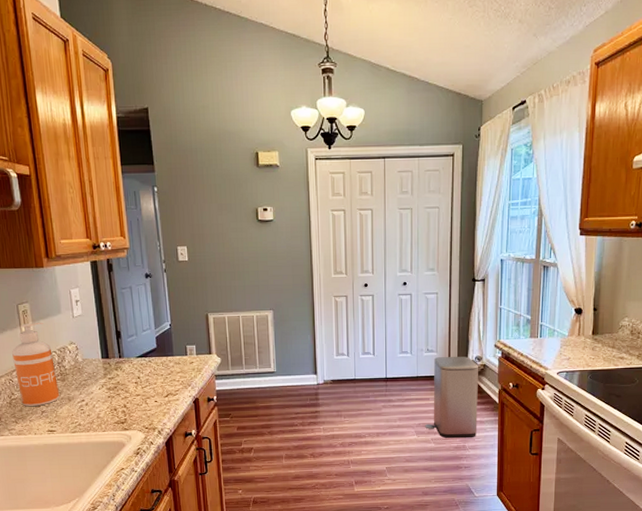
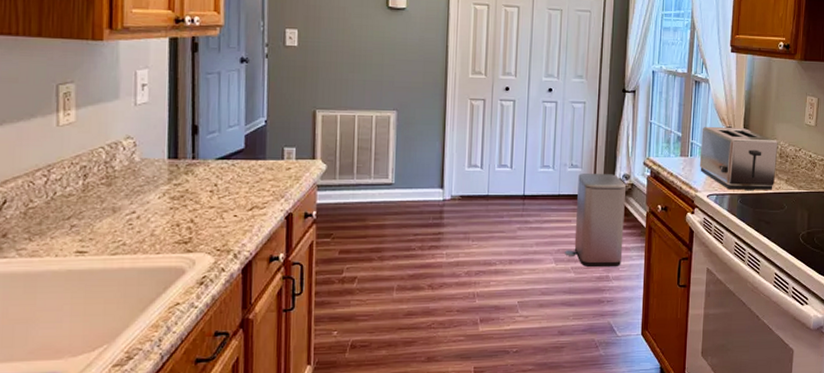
soap dispenser: present [12,322,60,407] -> none [39,108,101,219]
toaster: none [549,307,630,368] -> present [699,126,778,191]

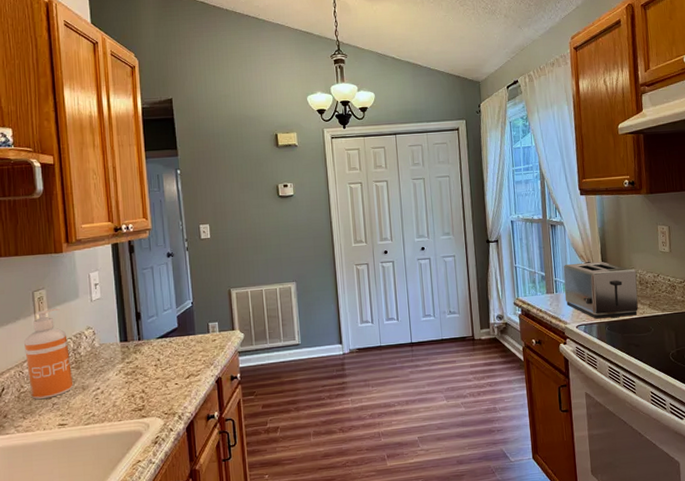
soap dispenser: none [39,108,101,219] -> present [24,308,74,400]
pedal bin: present [565,174,626,266] -> none [454,316,506,401]

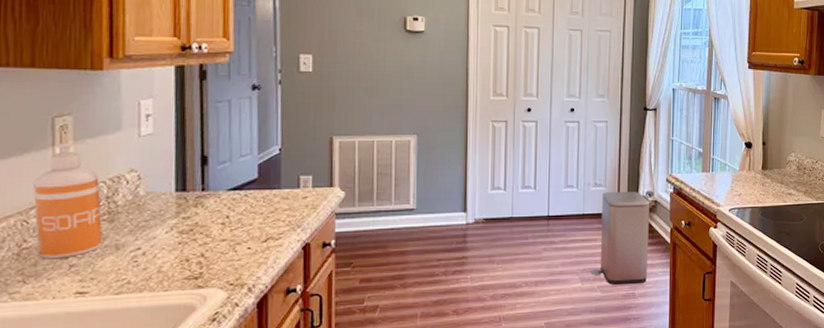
pedal bin: none [454,316,506,401] -> present [591,192,649,285]
toaster: present [563,261,639,320] -> none [720,141,796,204]

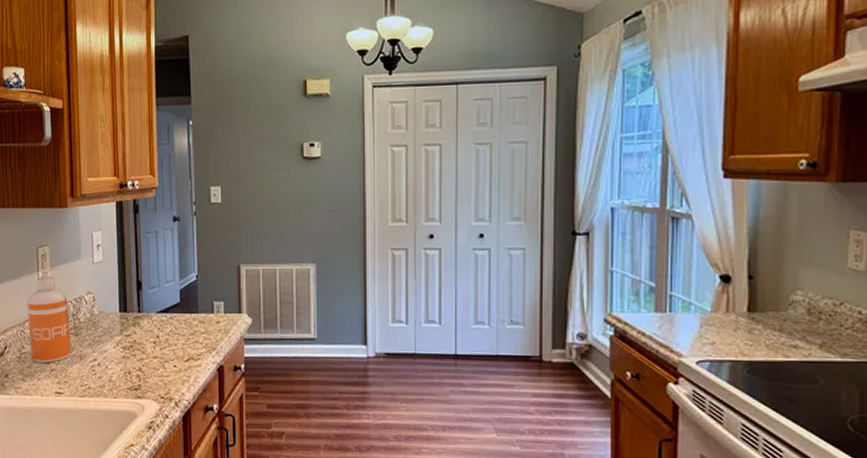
pedal bin: present [591,192,649,285] -> none [507,331,581,443]

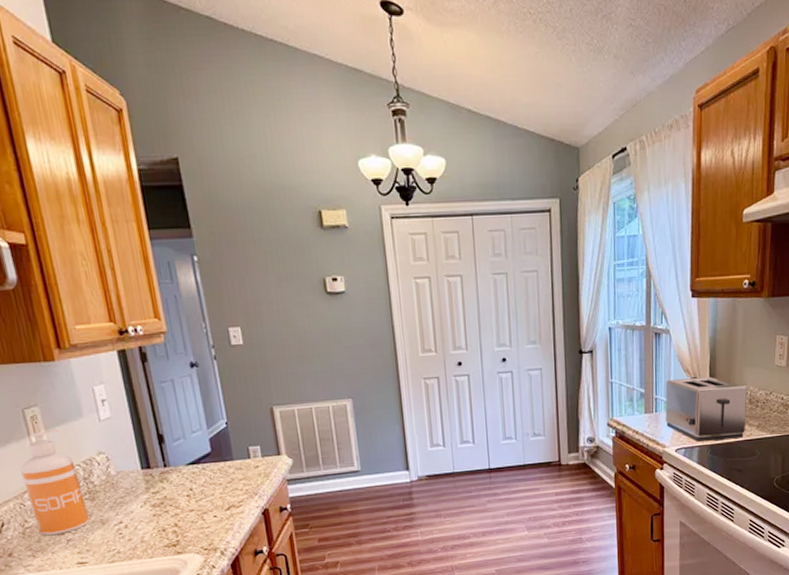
toaster: none [682,273,805,359] -> present [665,376,748,443]

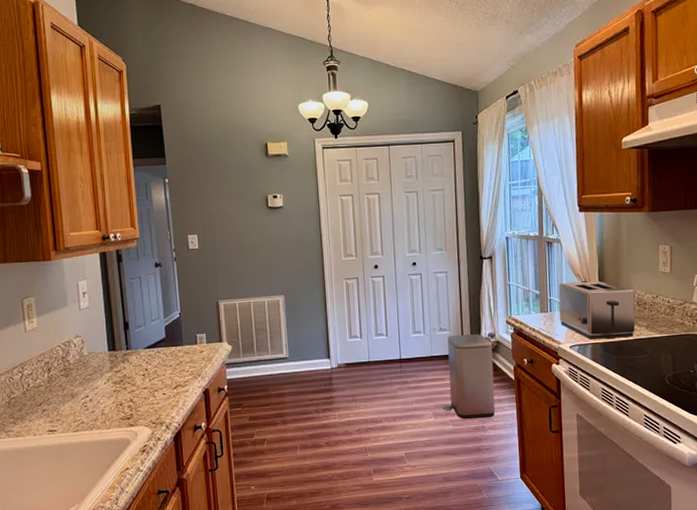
soap dispenser: present [20,429,90,536] -> none [14,316,63,406]
pedal bin: none [536,438,594,531] -> present [442,334,495,419]

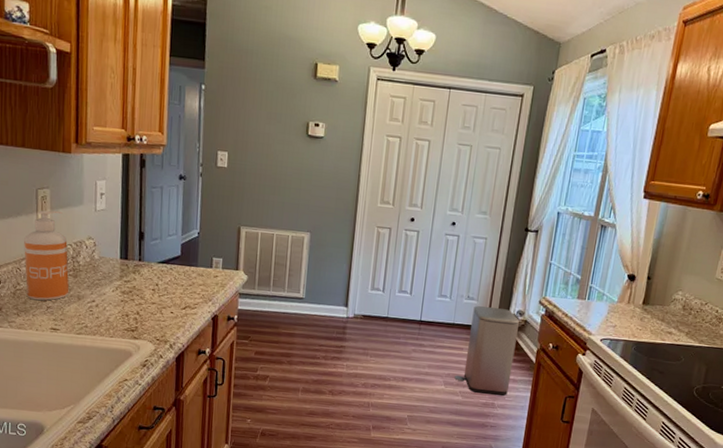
soap dispenser: none [14,316,63,406] -> present [24,210,69,301]
toaster: present [558,280,636,341] -> none [595,271,684,342]

